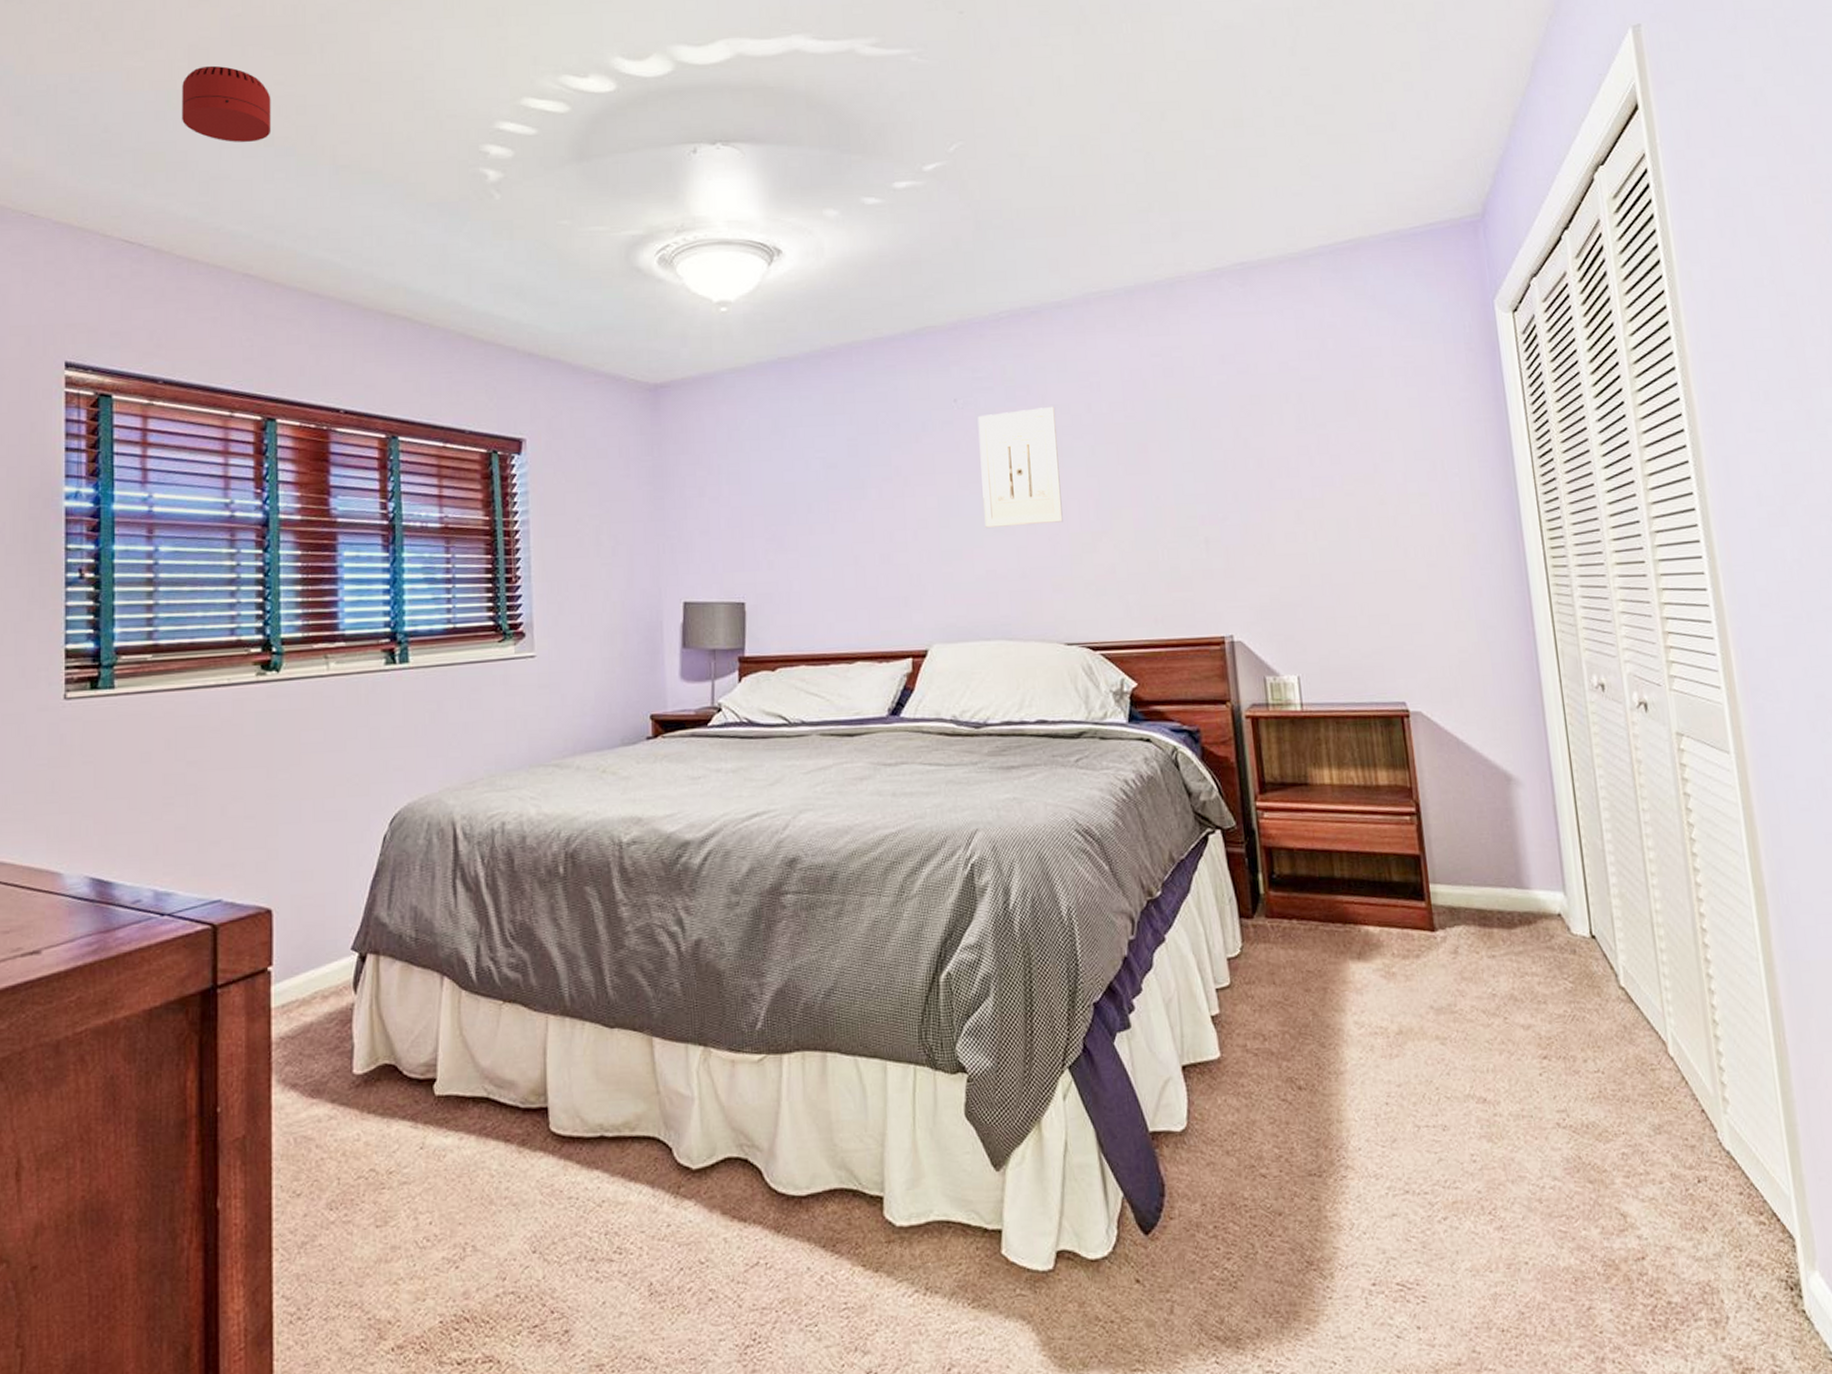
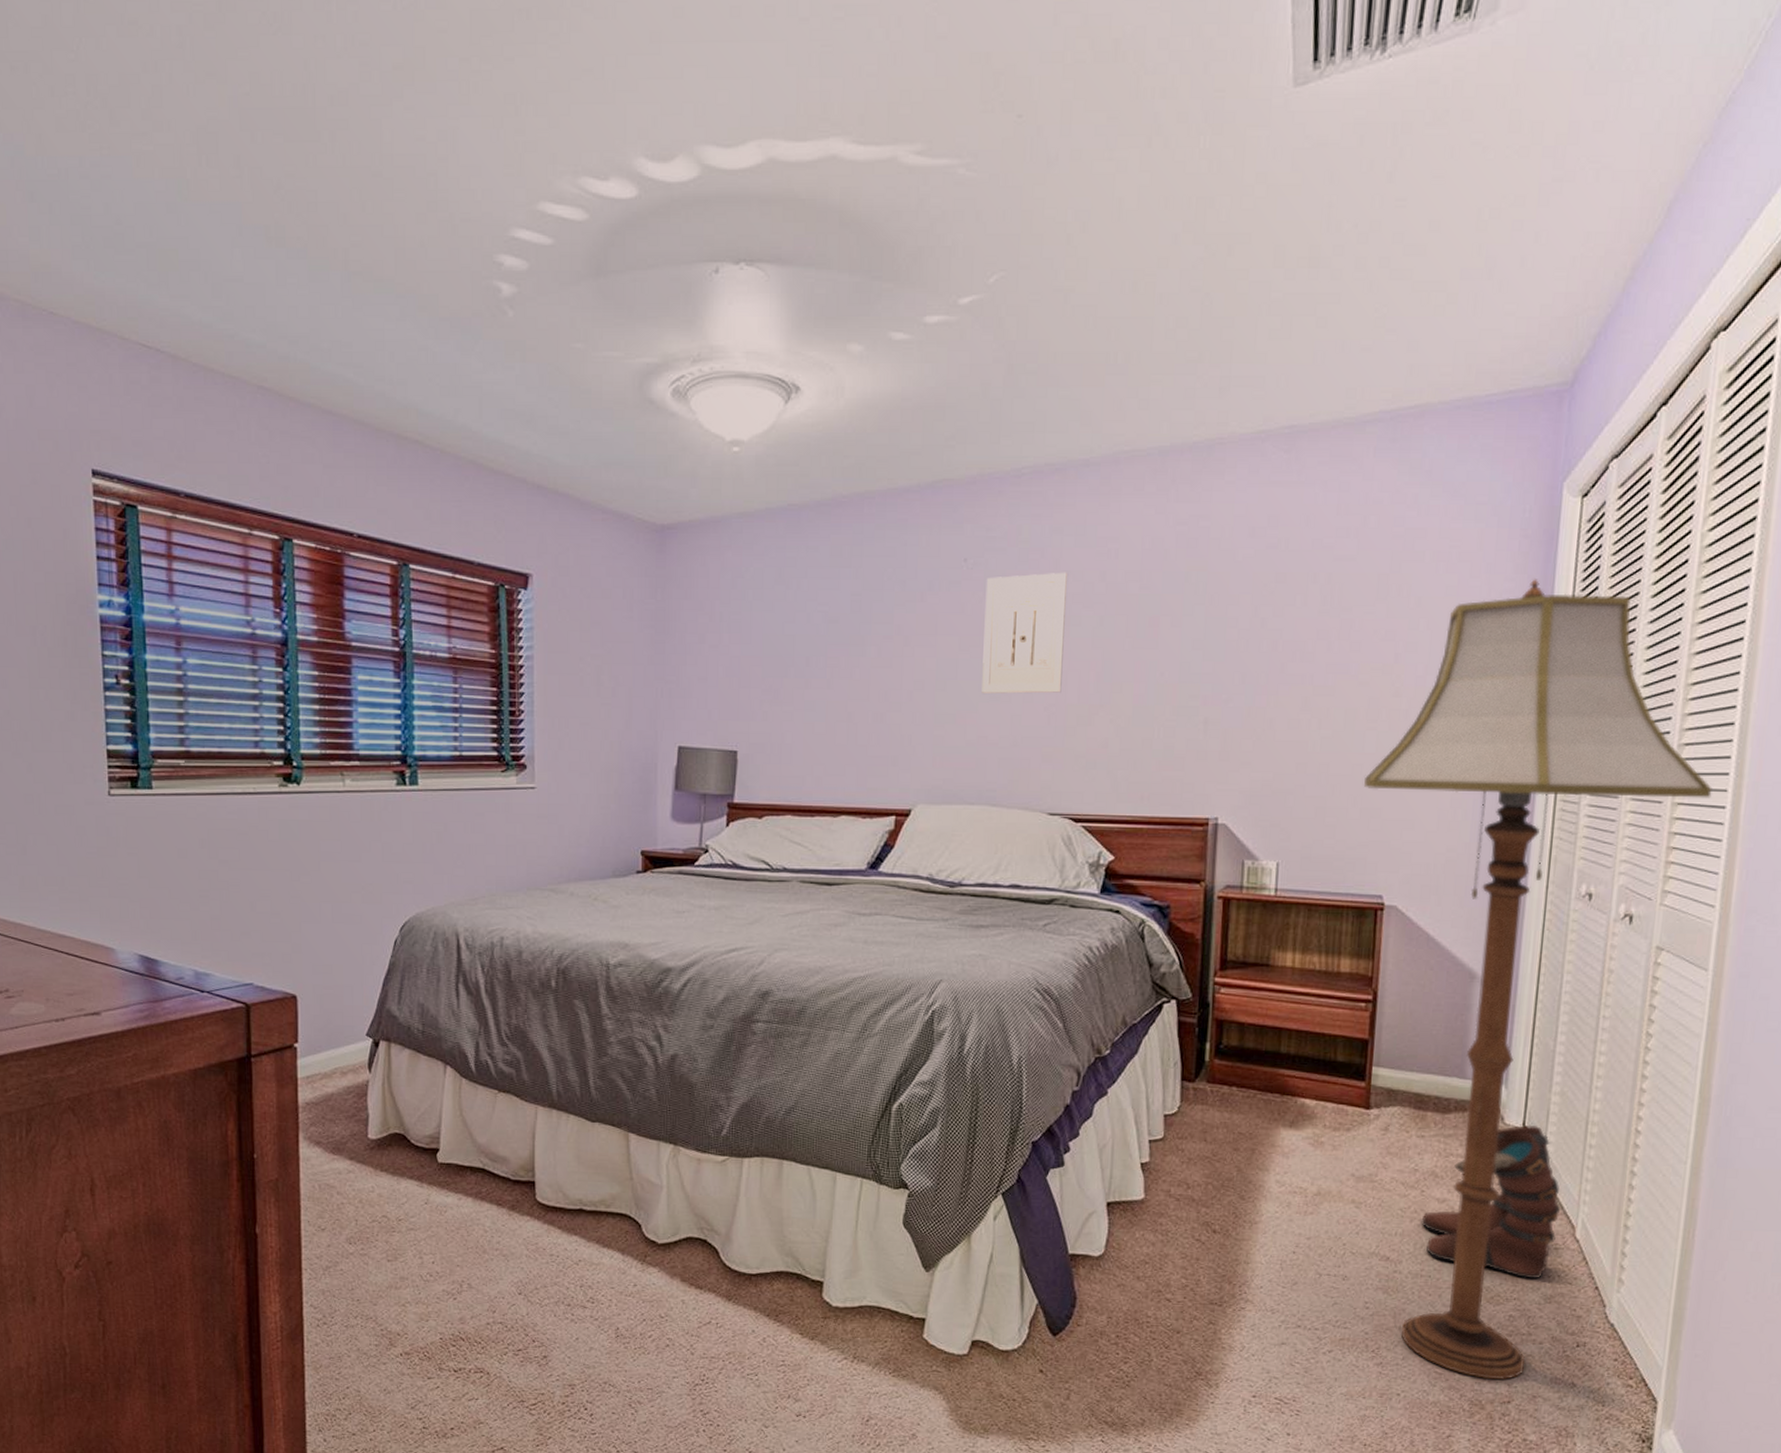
smoke detector: present [182,65,271,142] -> none [192,152,283,241]
floor lamp: none [1367,387,1691,1232] -> present [1363,579,1712,1381]
boots: none [1510,932,1650,1107] -> present [1421,1124,1561,1278]

